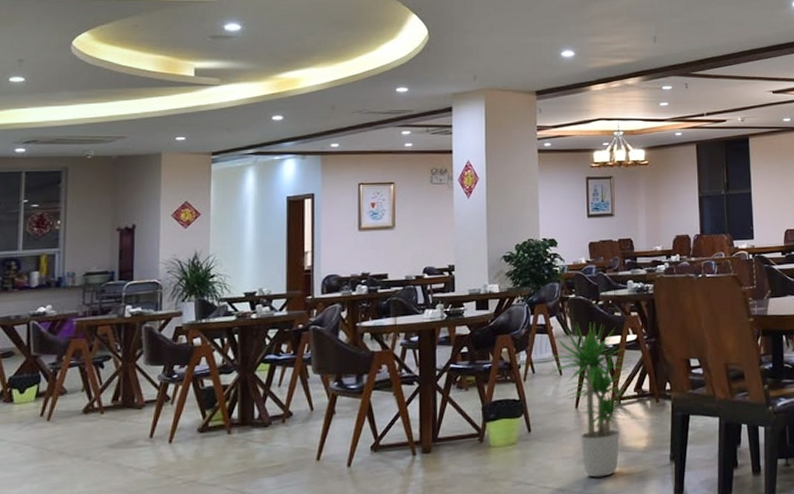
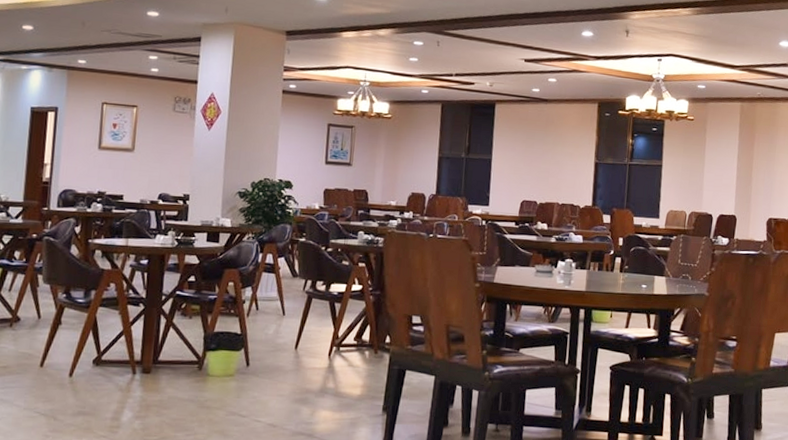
potted plant: present [547,322,636,477] -> none [269,266,356,418]

